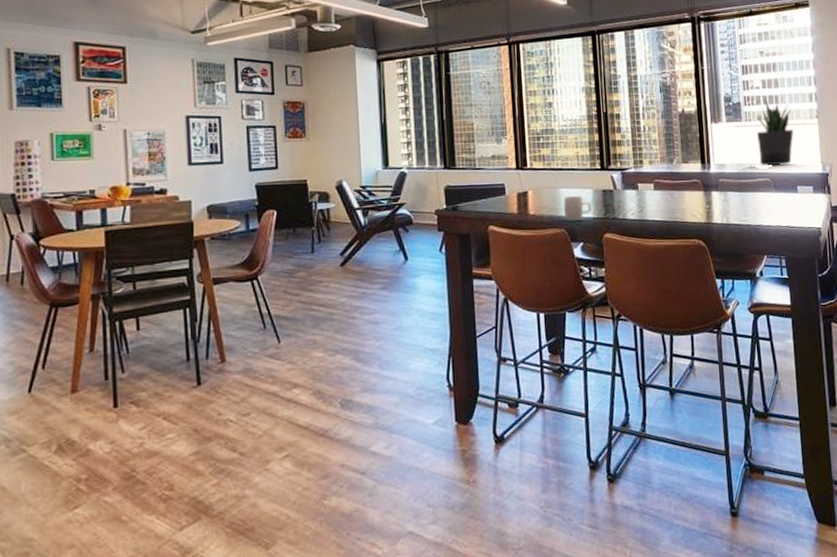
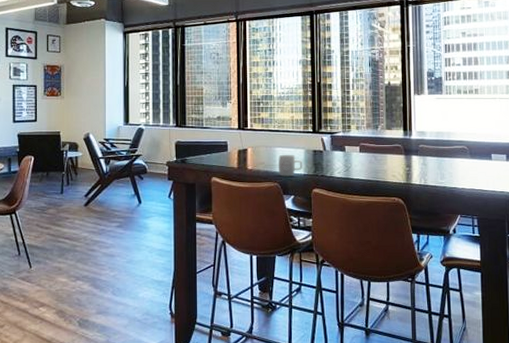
planter: present [756,100,794,166] -> none [456,76,491,135]

